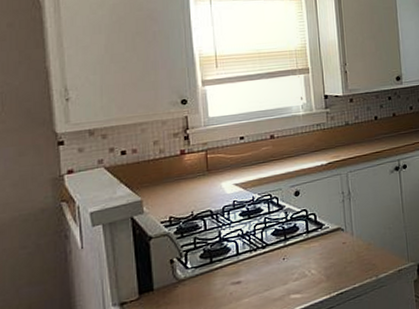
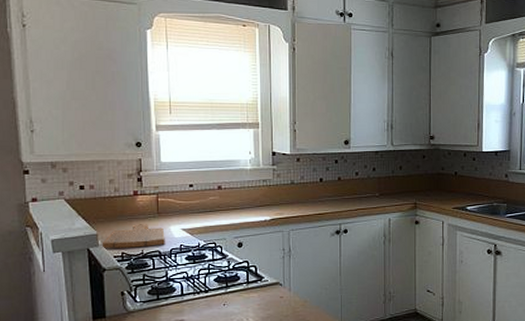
cutting board: none [147,183,217,215] -> present [102,224,165,248]

